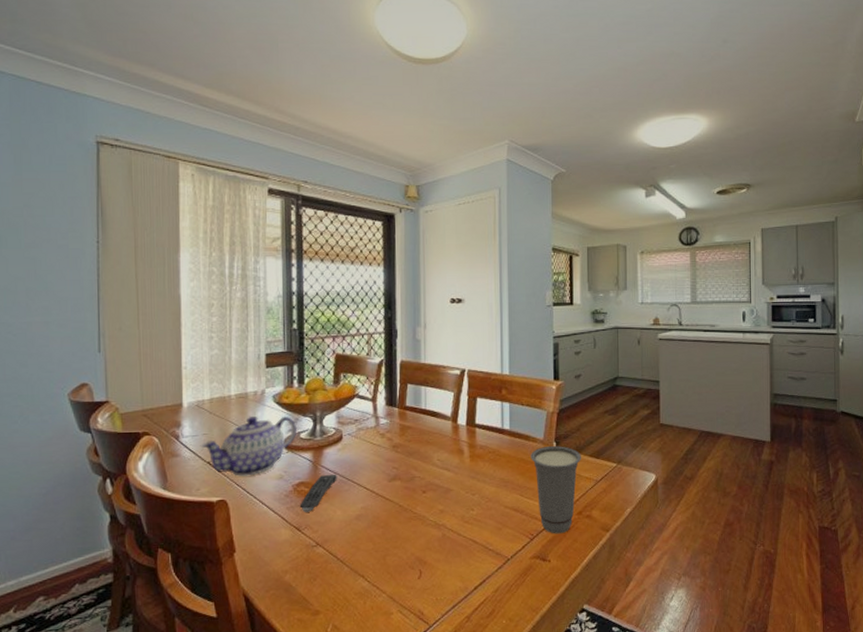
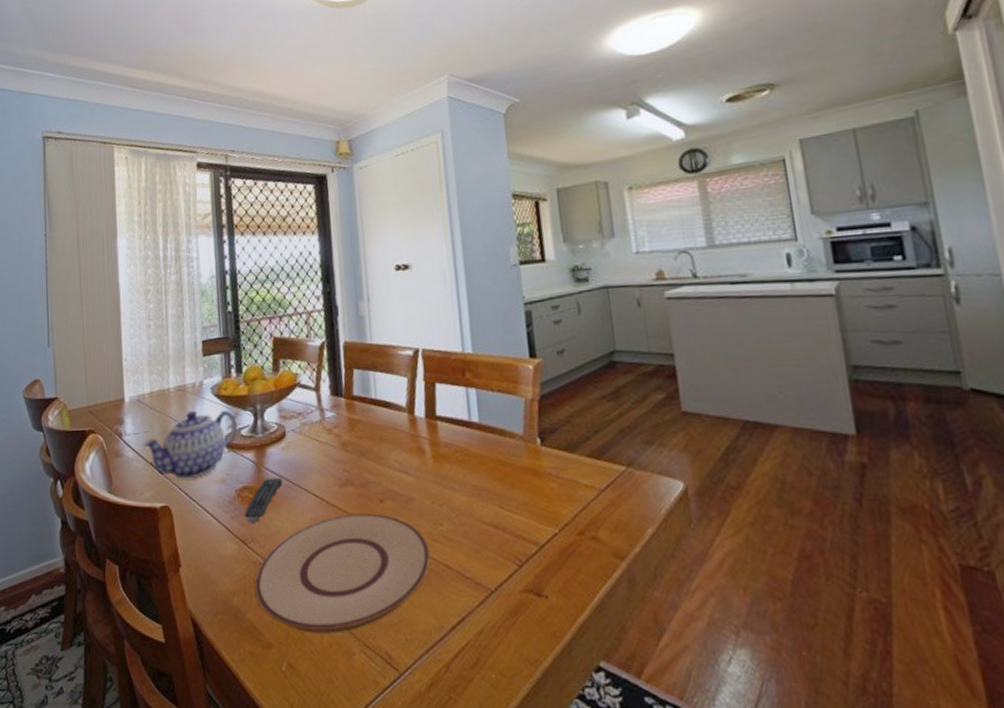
plate: none [306,502,461,600] -> present [254,513,431,633]
cup: present [531,445,581,534] -> none [508,442,576,561]

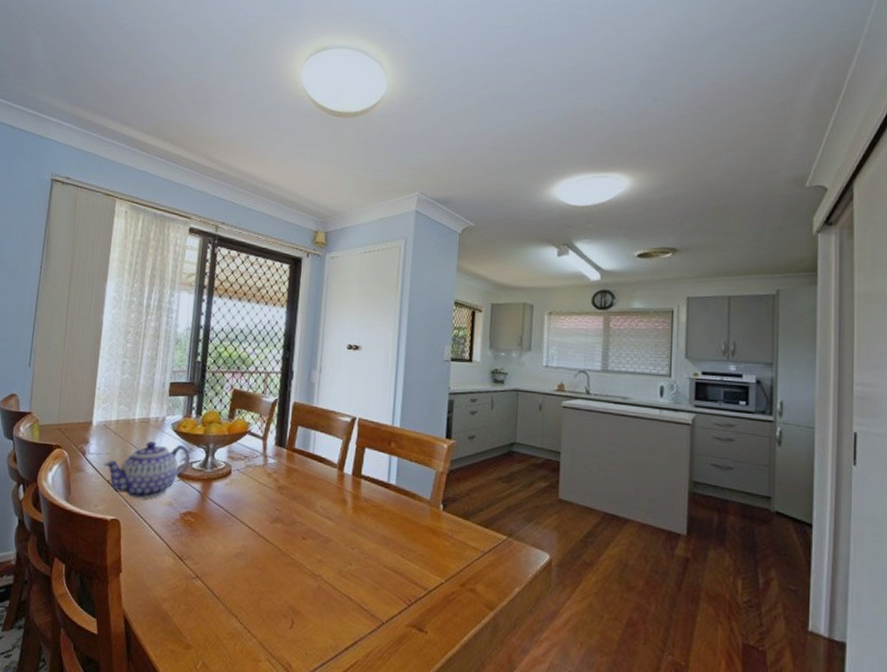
remote control: present [244,477,283,523] -> none [184,507,222,543]
plate: present [254,513,431,633] -> none [183,546,338,643]

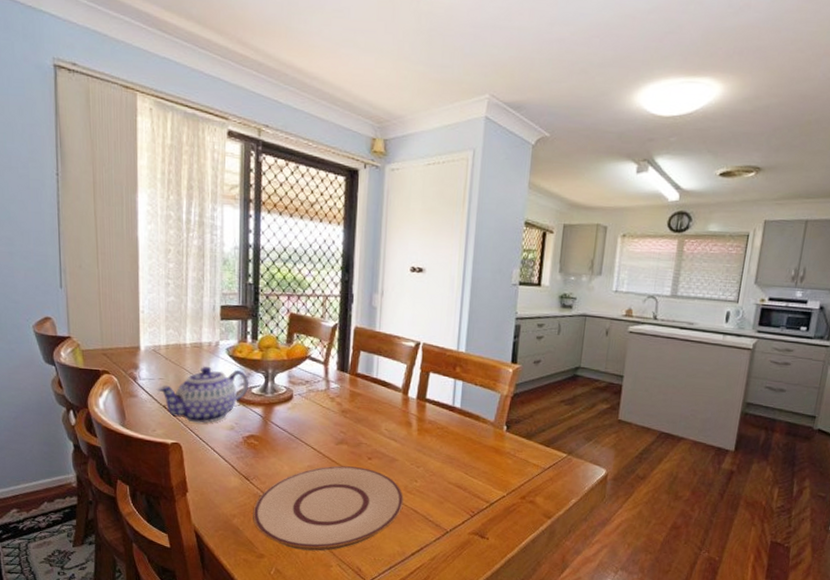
plate: none [183,546,338,643] -> present [253,465,404,551]

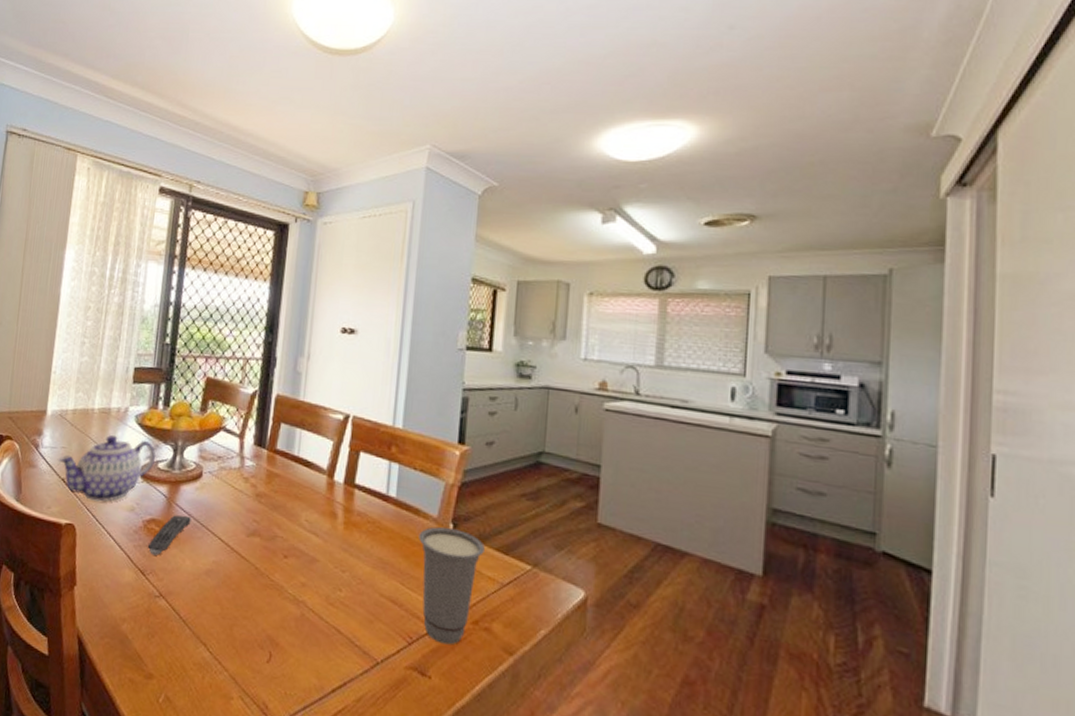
remote control: none [249,430,286,464] -> present [147,515,191,556]
plate: present [253,465,404,551] -> none [144,563,324,677]
cup: none [479,428,531,515] -> present [419,526,485,645]

